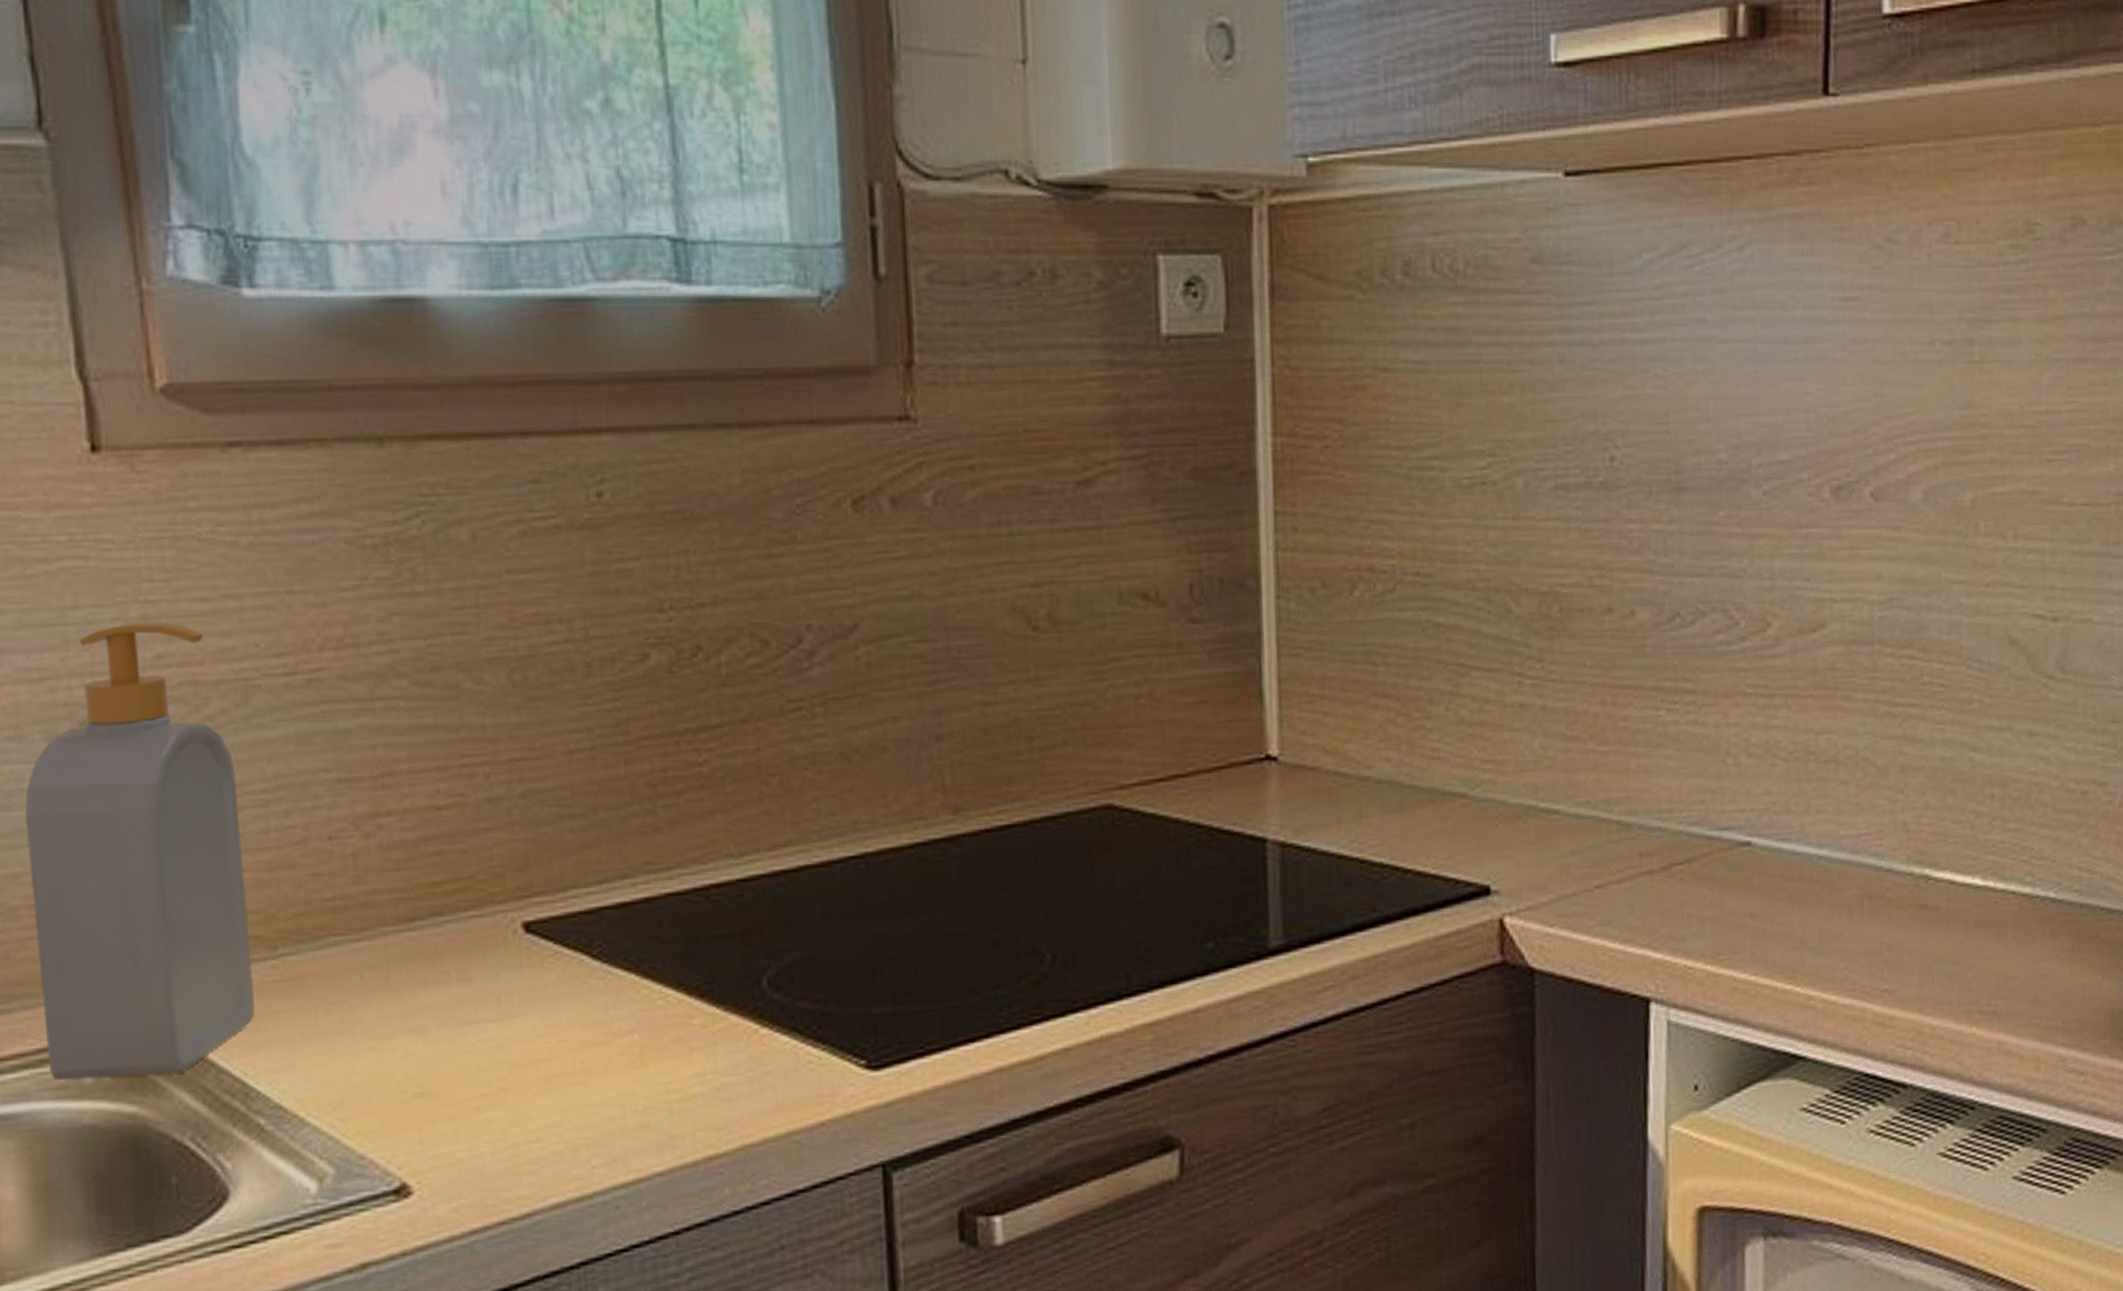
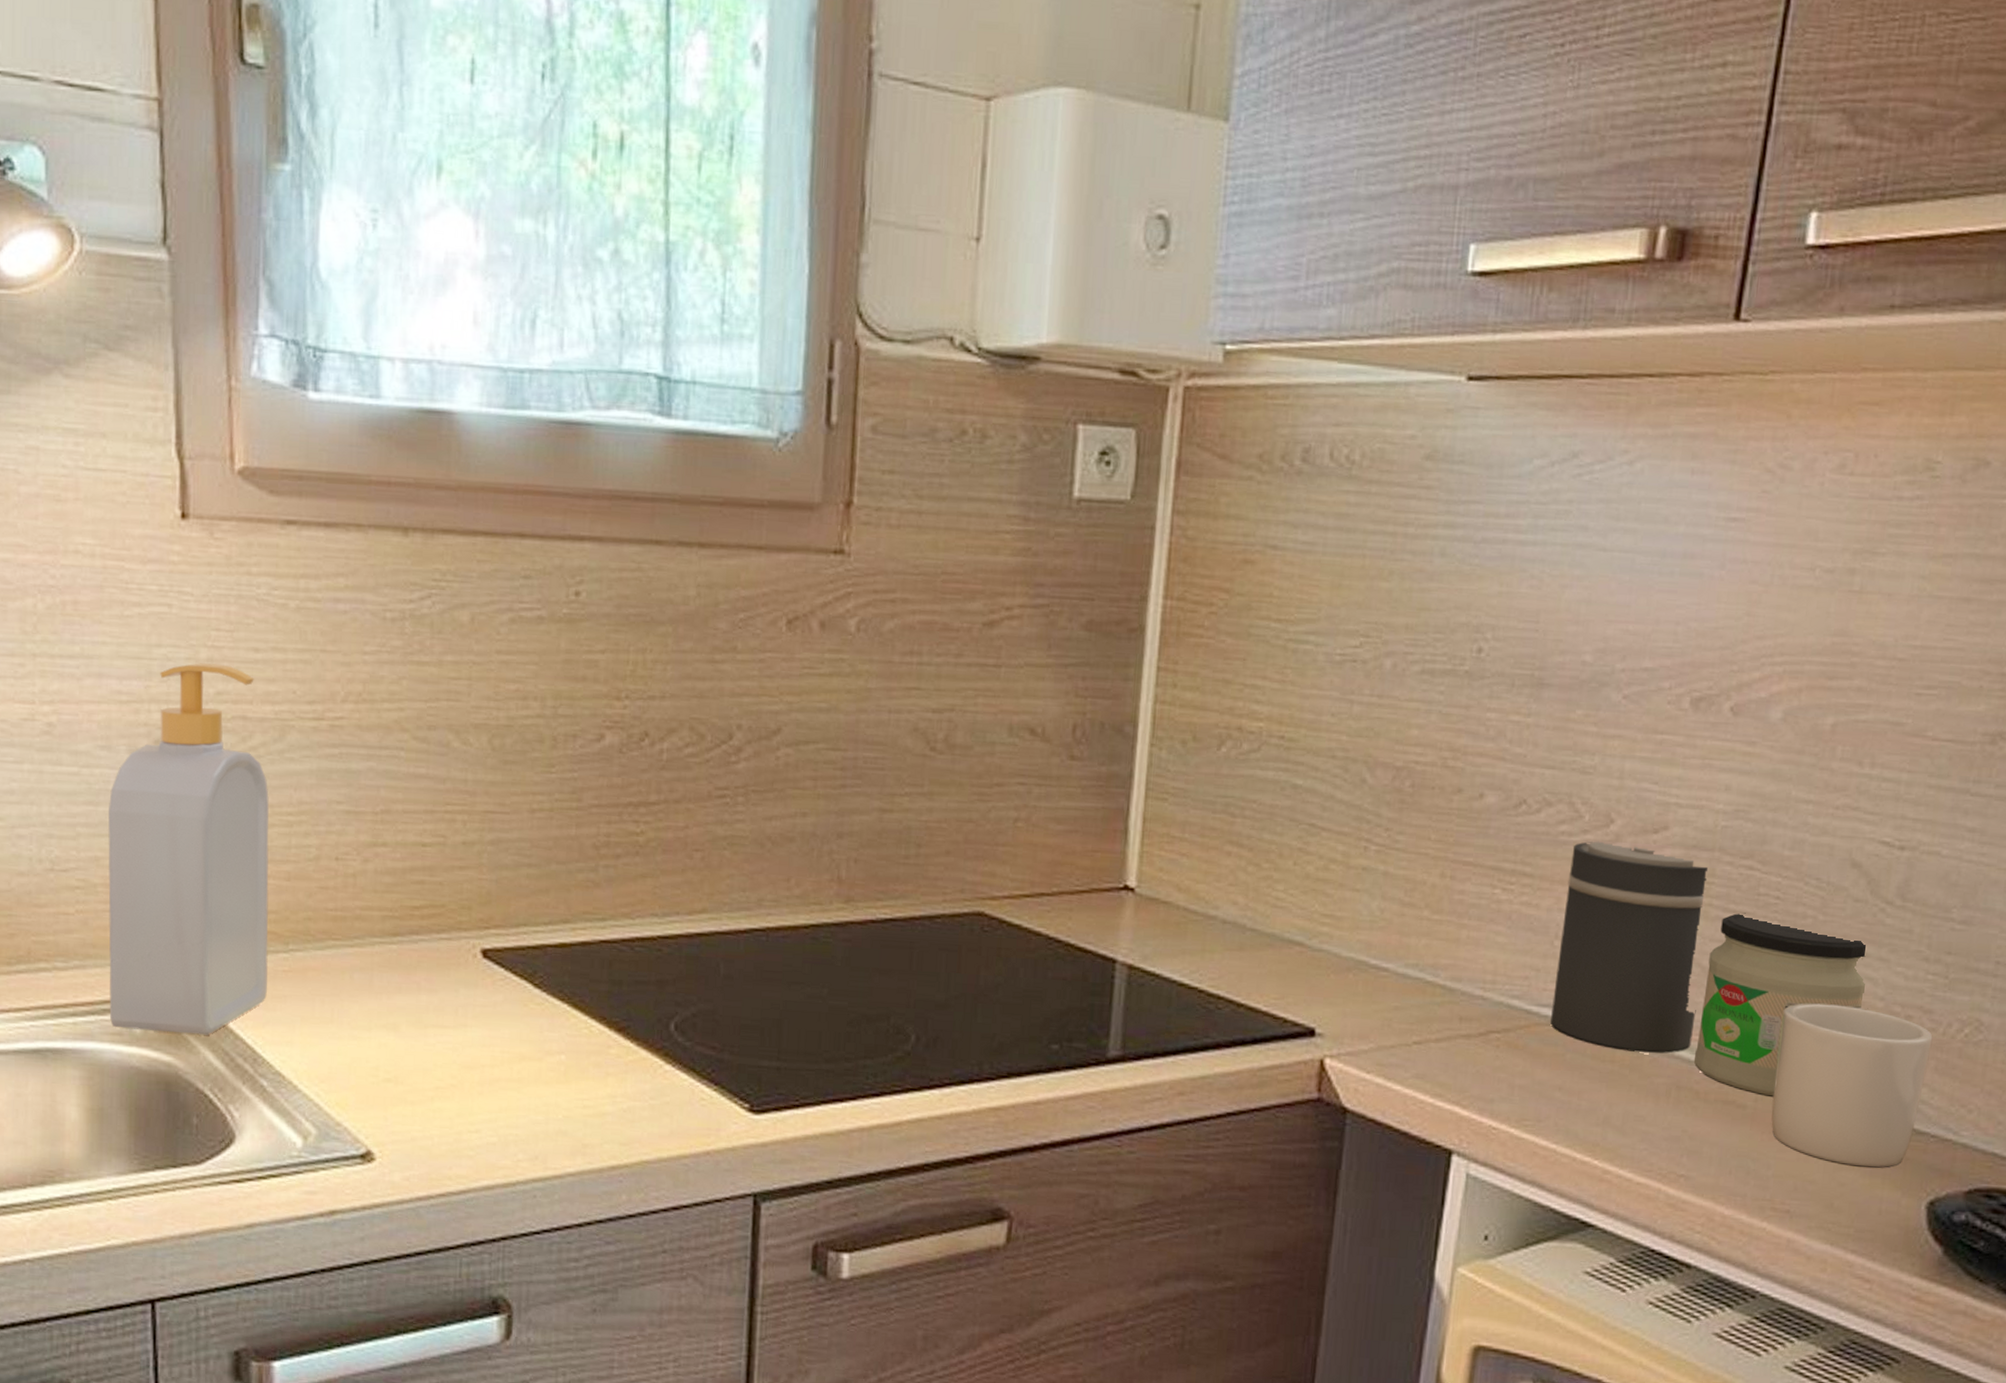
cylinder: none [1732,646,1878,867] -> present [1550,840,1709,1054]
jar: none [1881,705,2045,895] -> present [1693,913,1868,1098]
mug: none [1962,789,2110,956] -> present [1771,1003,1933,1169]

